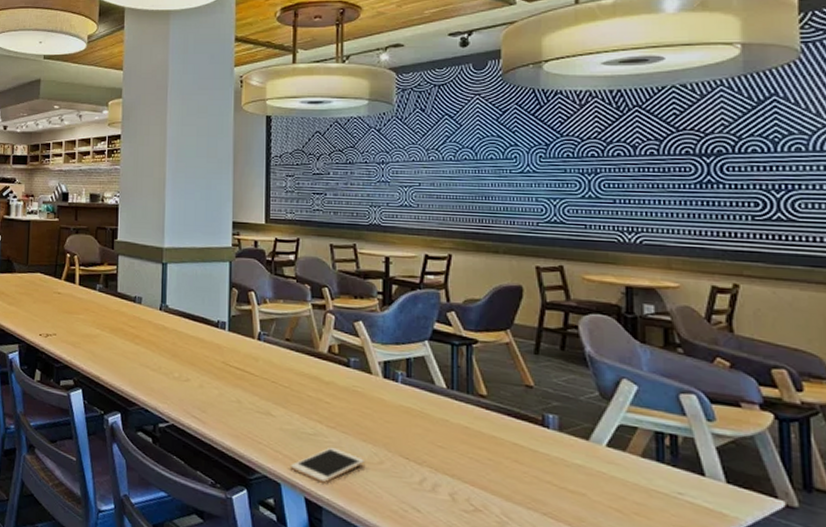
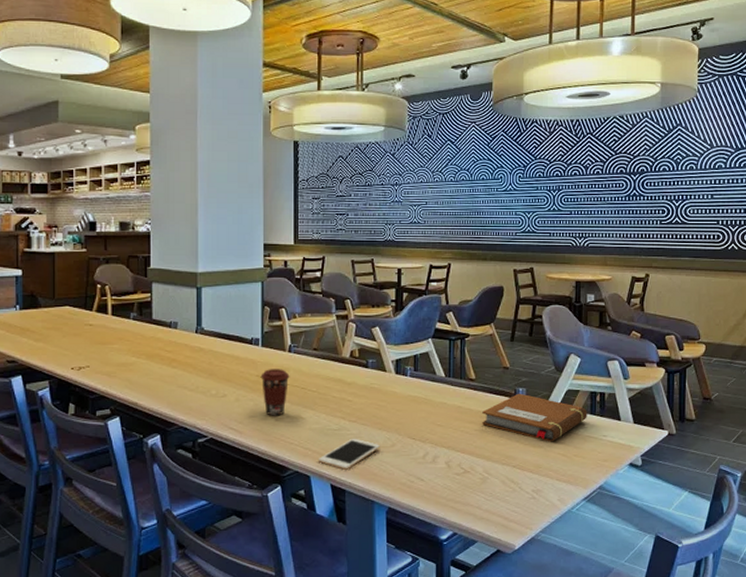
coffee cup: none [226,356,259,410] -> present [260,369,290,416]
notebook: none [498,420,652,491] -> present [482,393,587,442]

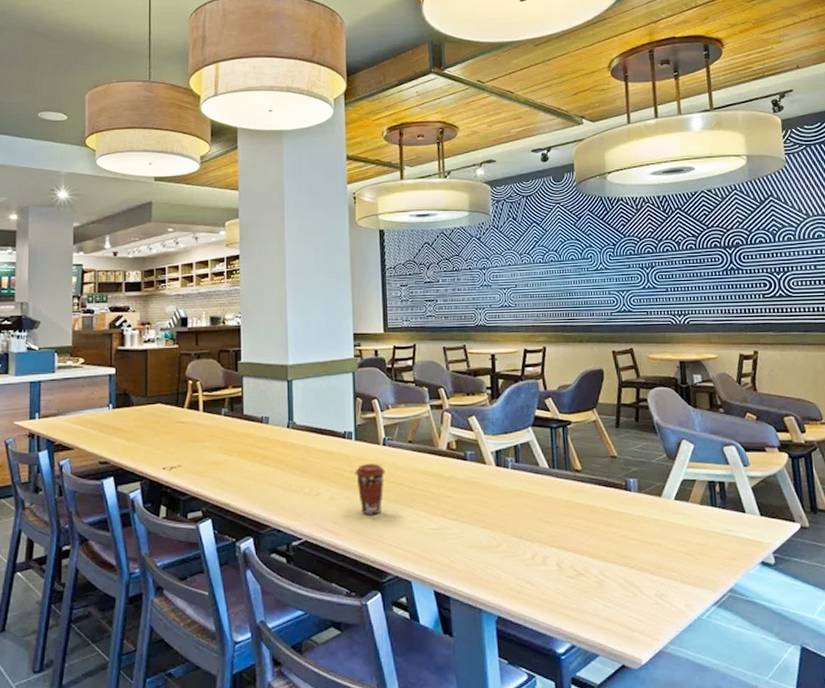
cell phone: present [318,438,380,470] -> none [418,538,484,574]
notebook: present [482,393,587,442] -> none [592,484,708,539]

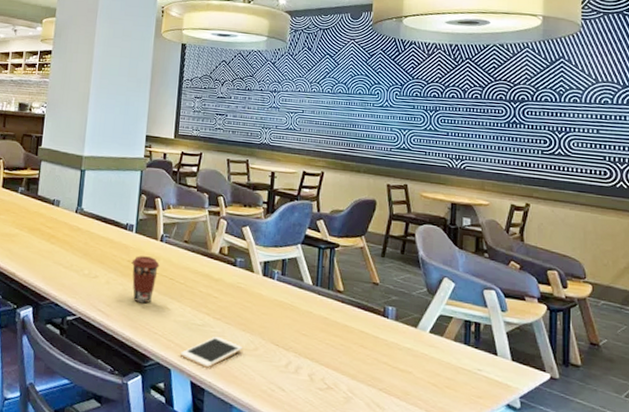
cell phone: none [418,538,484,574] -> present [179,336,242,368]

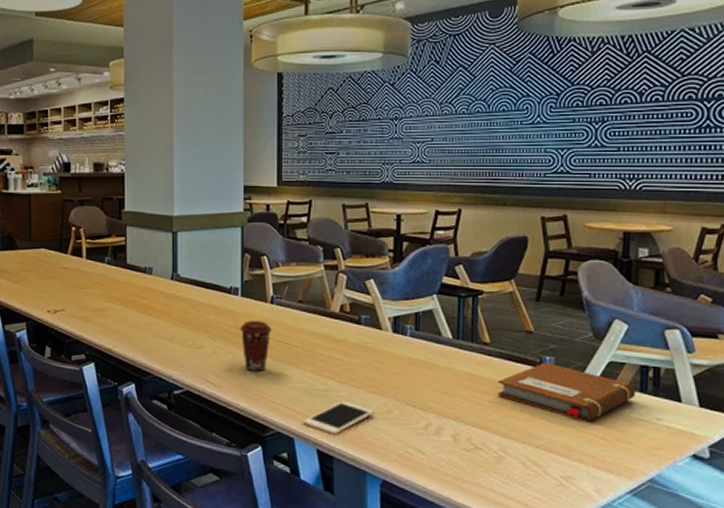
notebook: none [348,311,461,369] -> present [498,362,636,422]

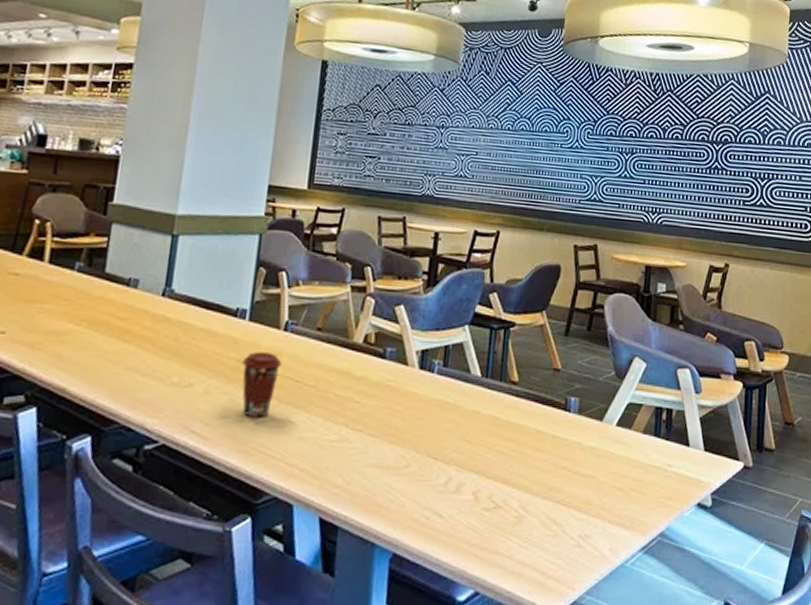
cell phone: present [302,401,373,435] -> none [305,453,390,498]
notebook: present [498,362,636,422] -> none [522,403,651,471]

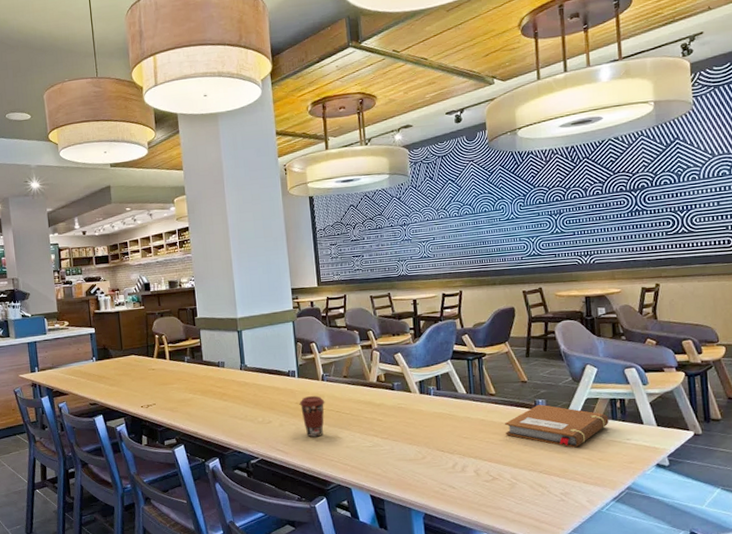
notebook: none [522,403,651,471] -> present [505,404,609,448]

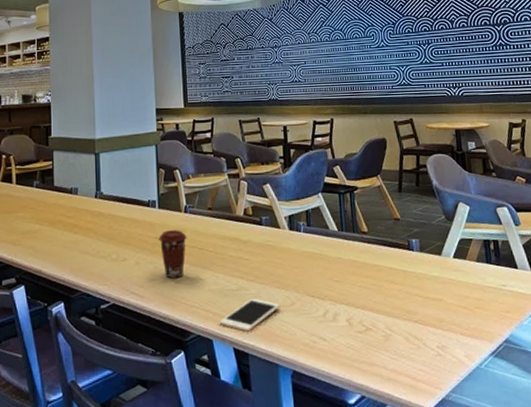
cell phone: none [356,453,412,481] -> present [219,298,280,332]
notebook: present [505,404,609,448] -> none [378,244,484,295]

